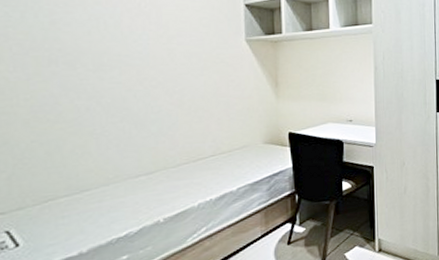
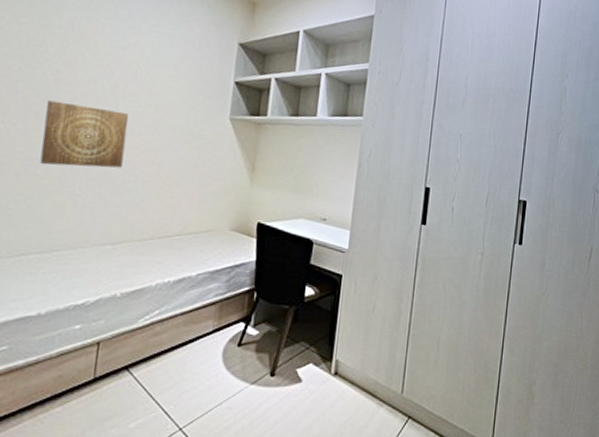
wall art: none [45,43,142,109] -> present [40,100,129,168]

